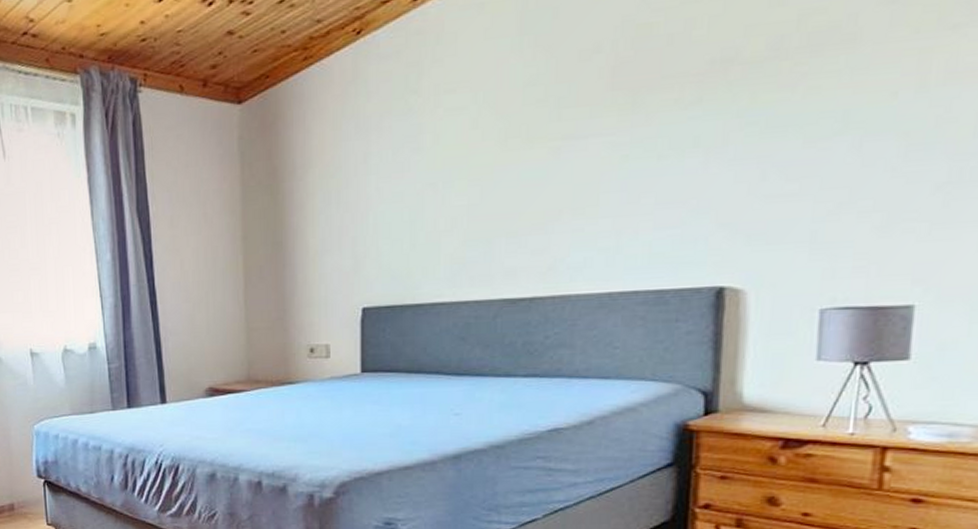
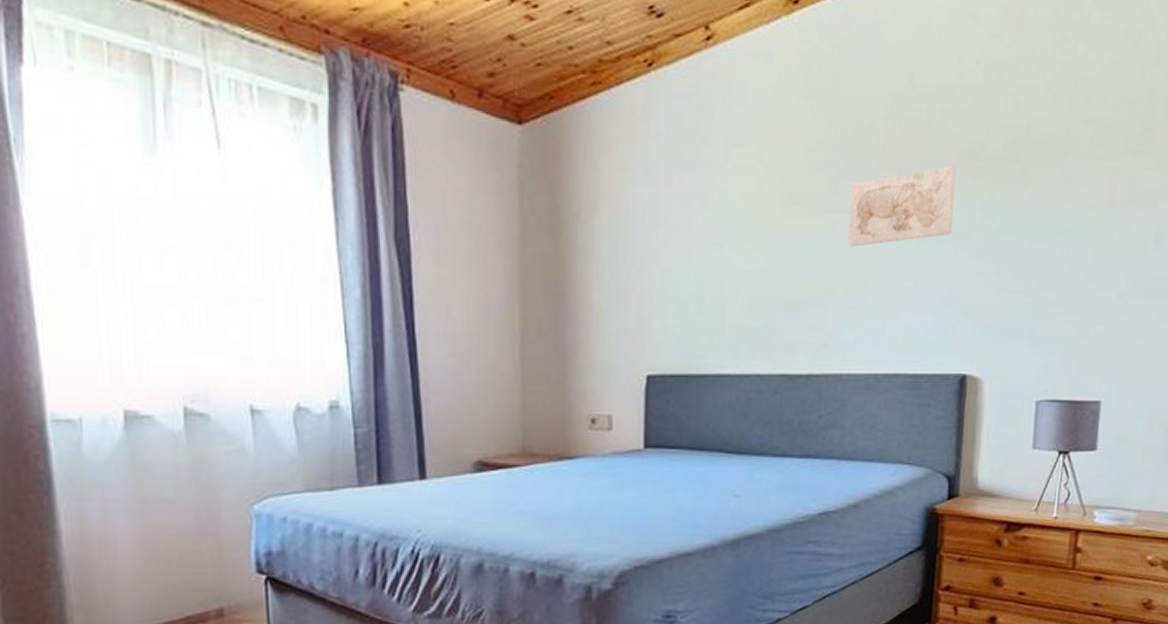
wall art: none [574,75,704,171] -> present [848,165,956,247]

